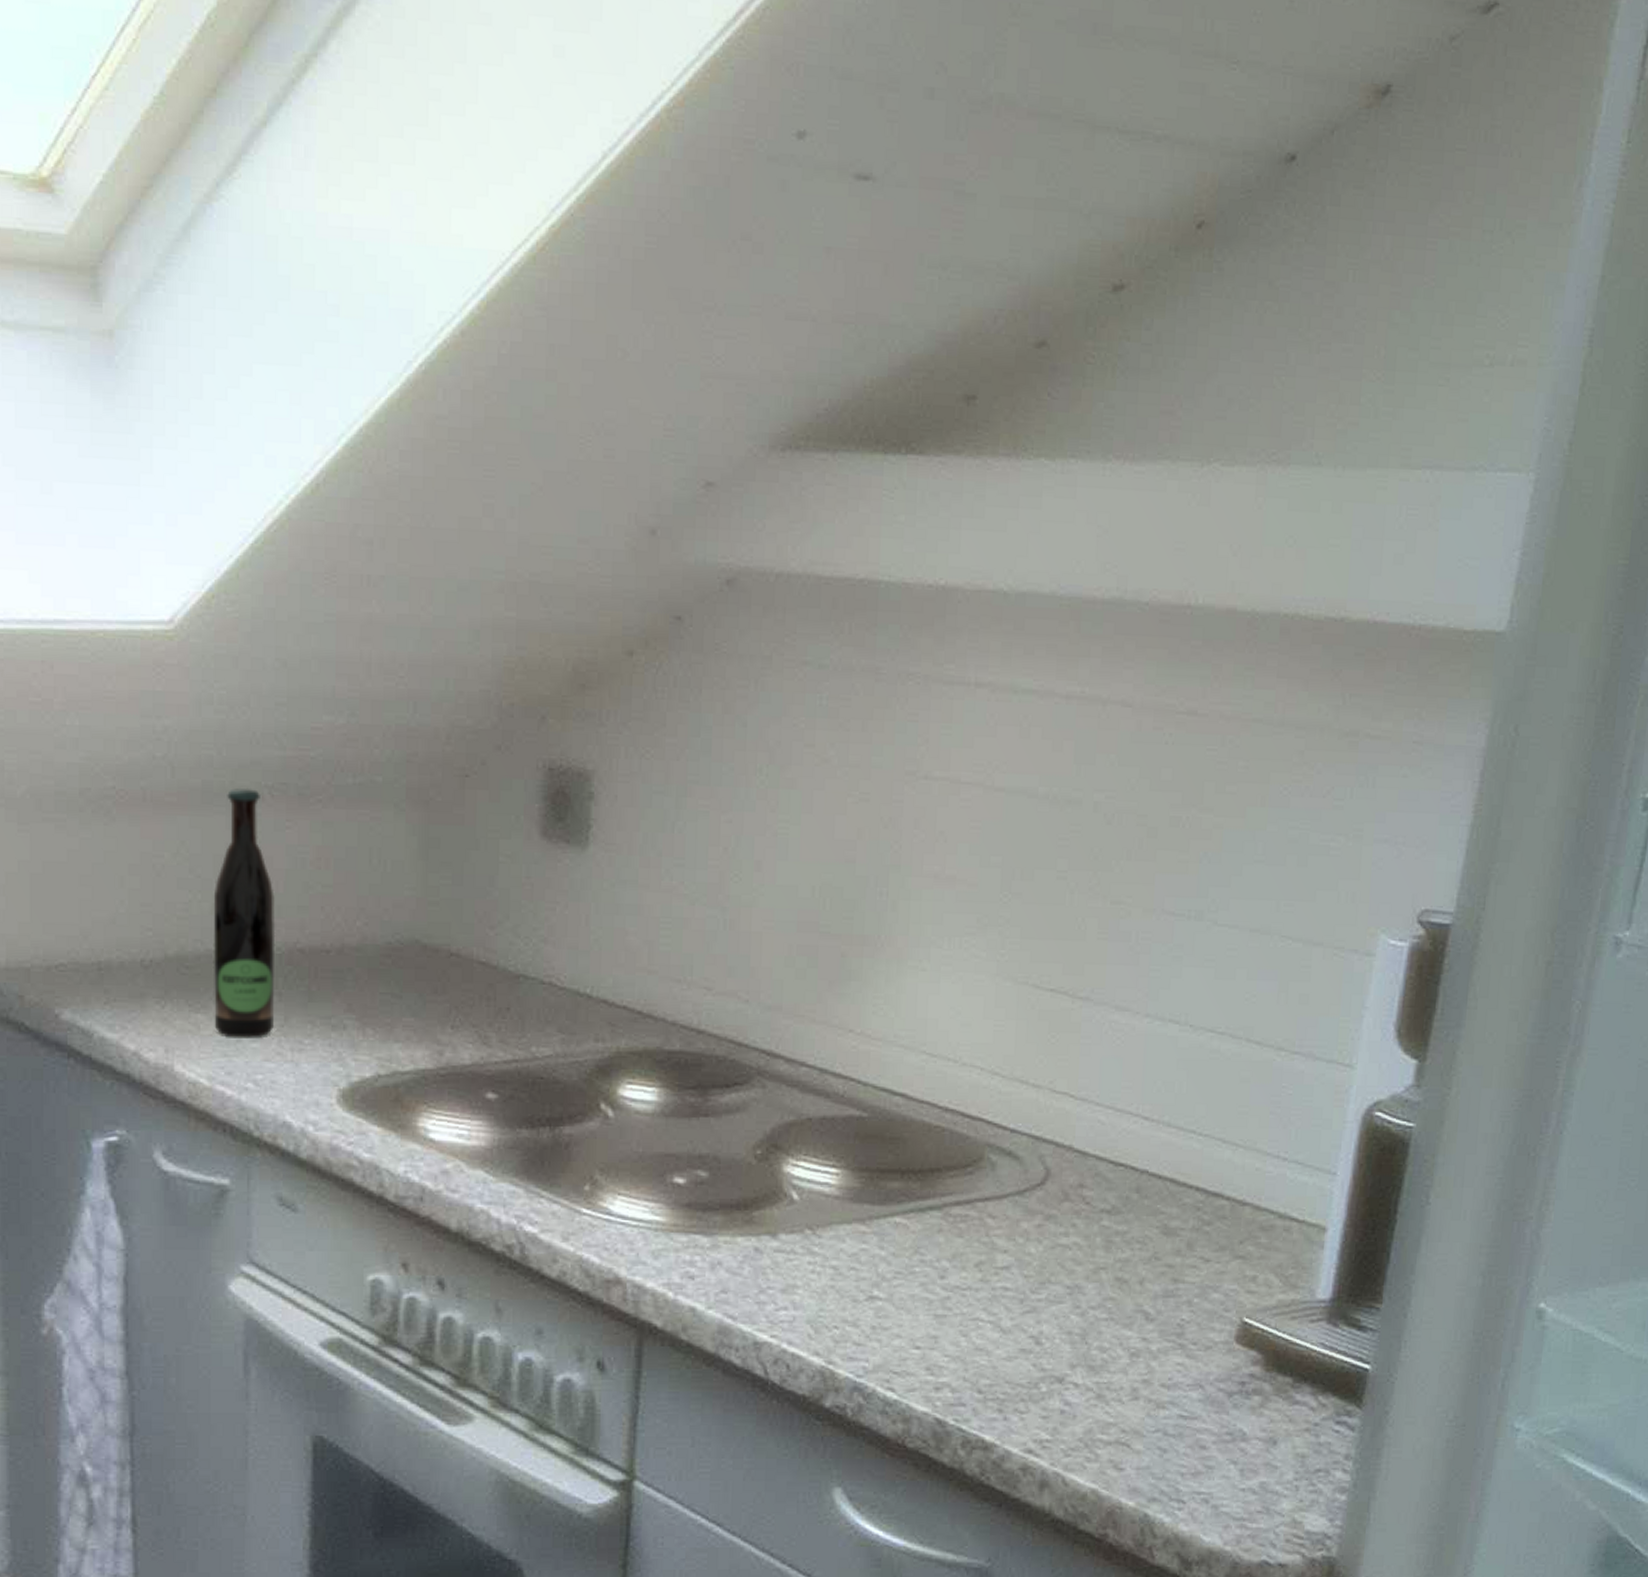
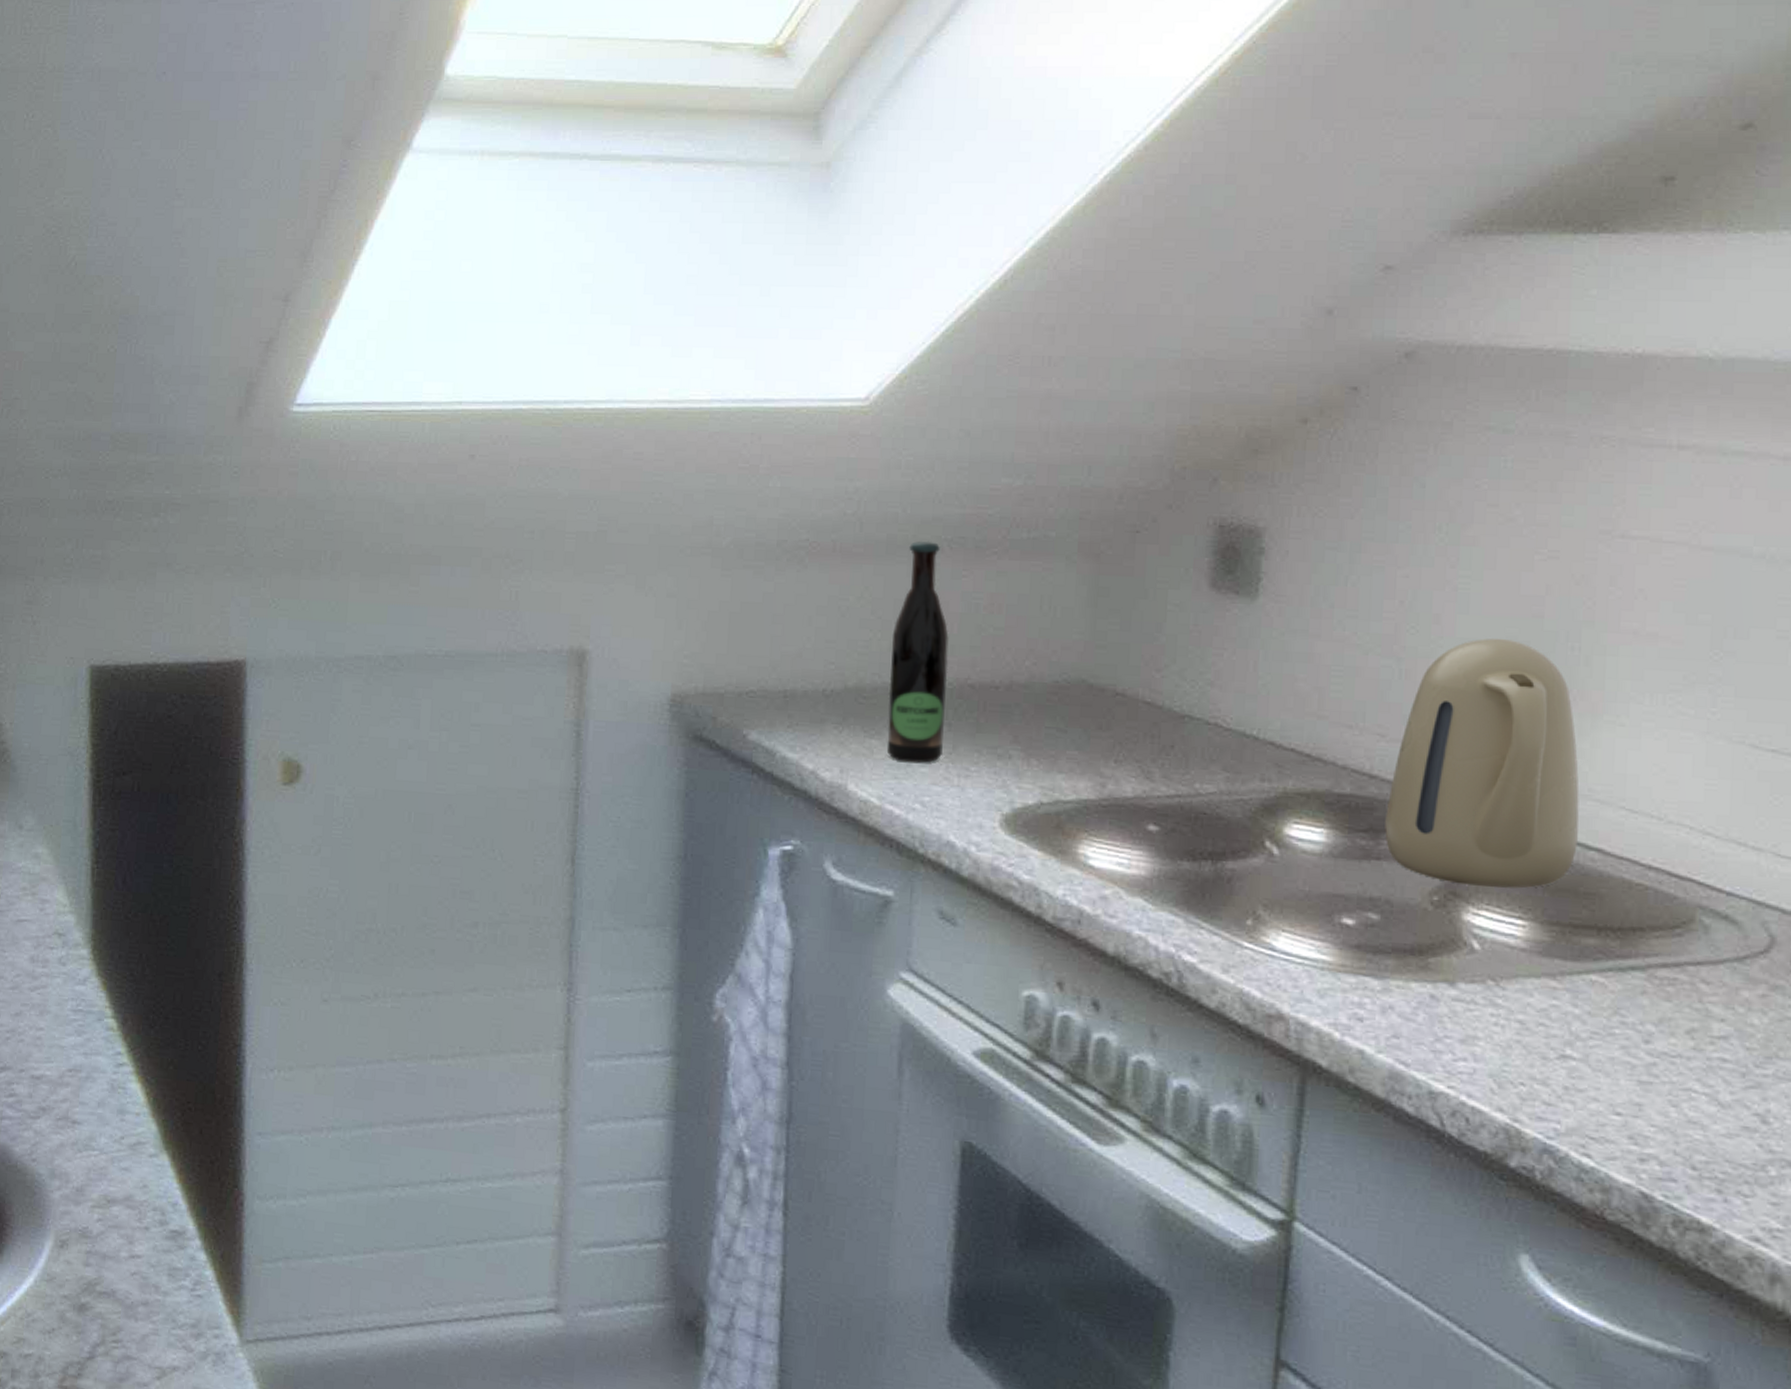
kettle: none [712,884,886,1138] -> present [1385,638,1580,889]

